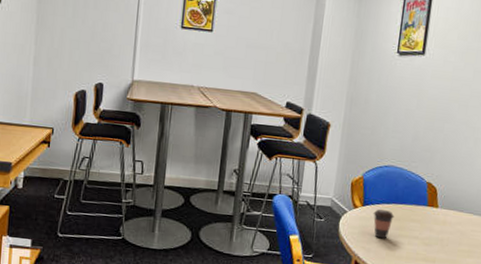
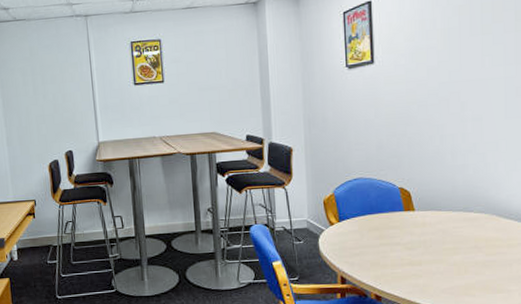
coffee cup: present [373,209,395,239] -> none [350,222,372,251]

